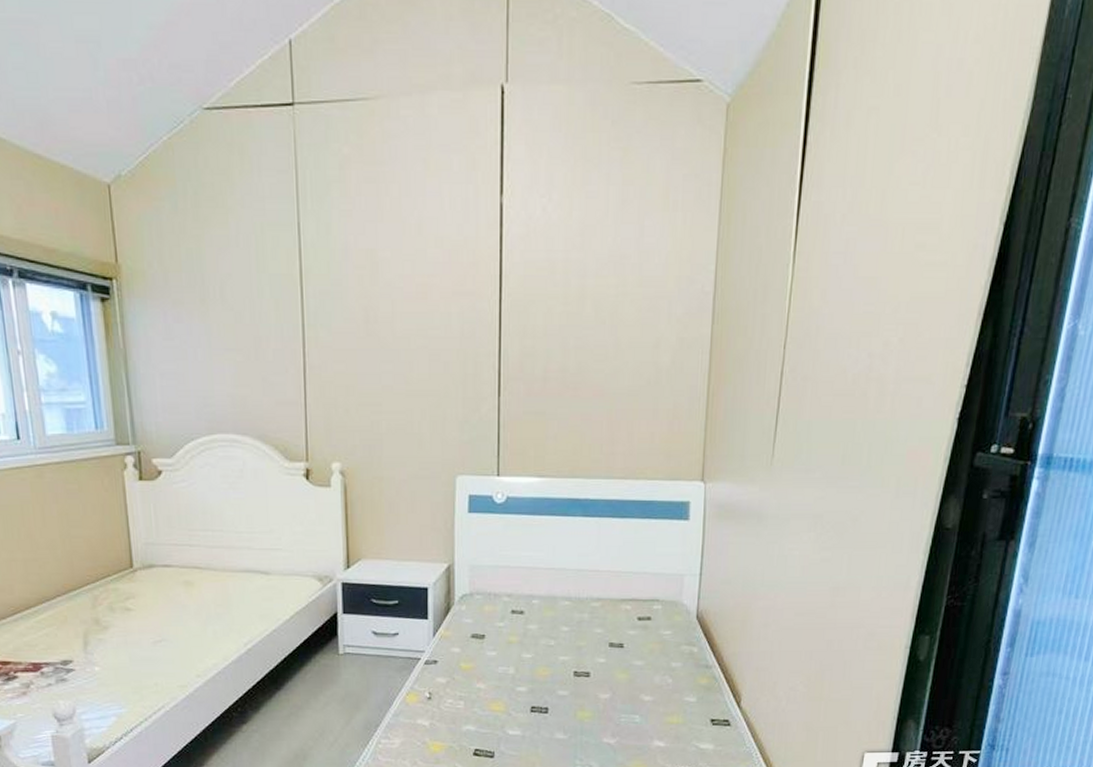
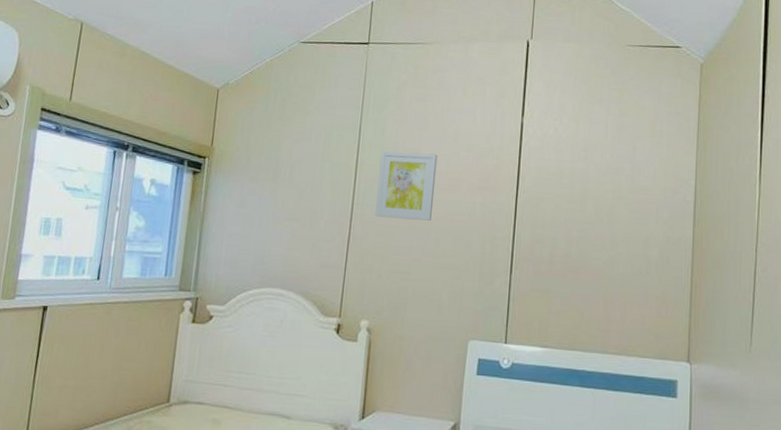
wall art: none [329,253,401,339] -> present [375,151,438,221]

